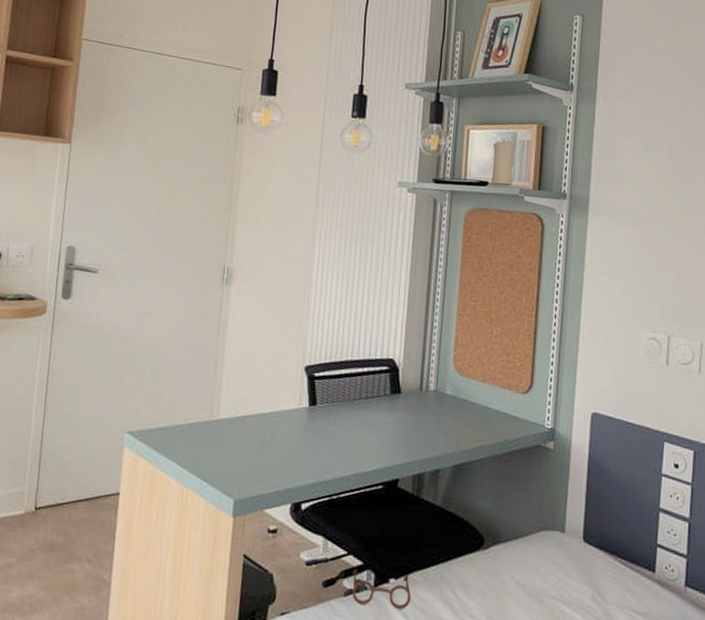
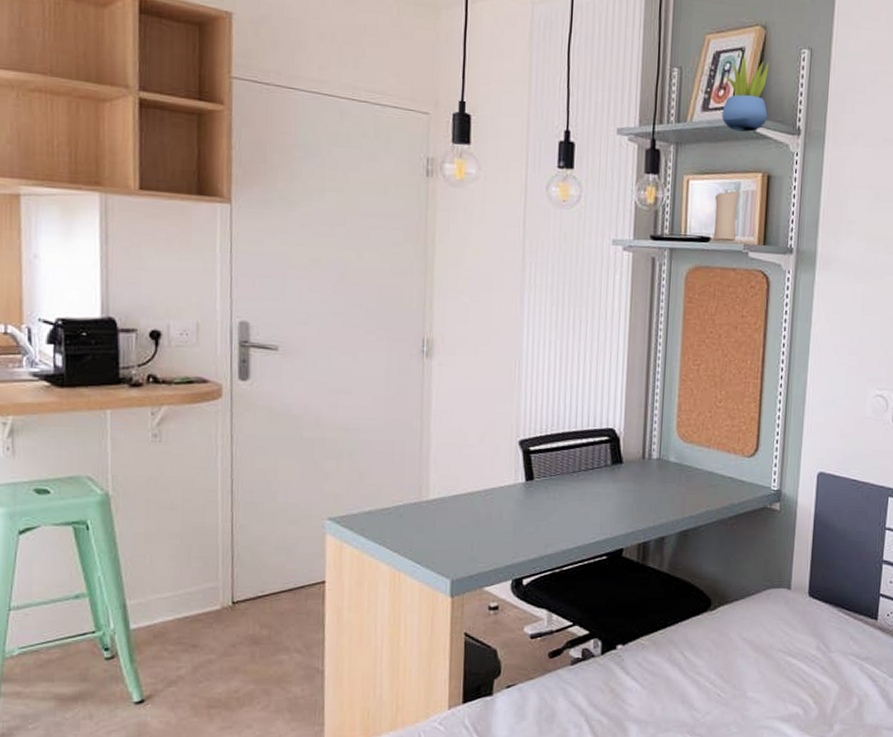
glasses: present [352,569,412,609] -> none [578,638,640,672]
succulent plant: none [500,19,545,88] -> present [721,53,770,132]

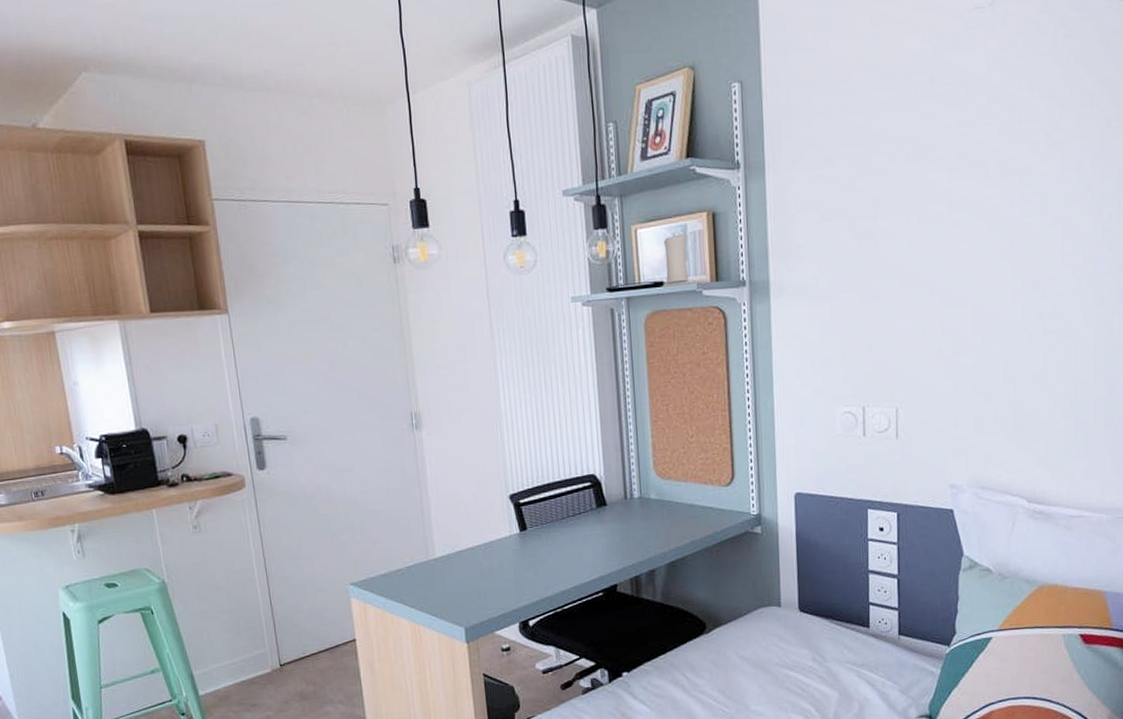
succulent plant: present [721,53,770,132] -> none [658,97,706,175]

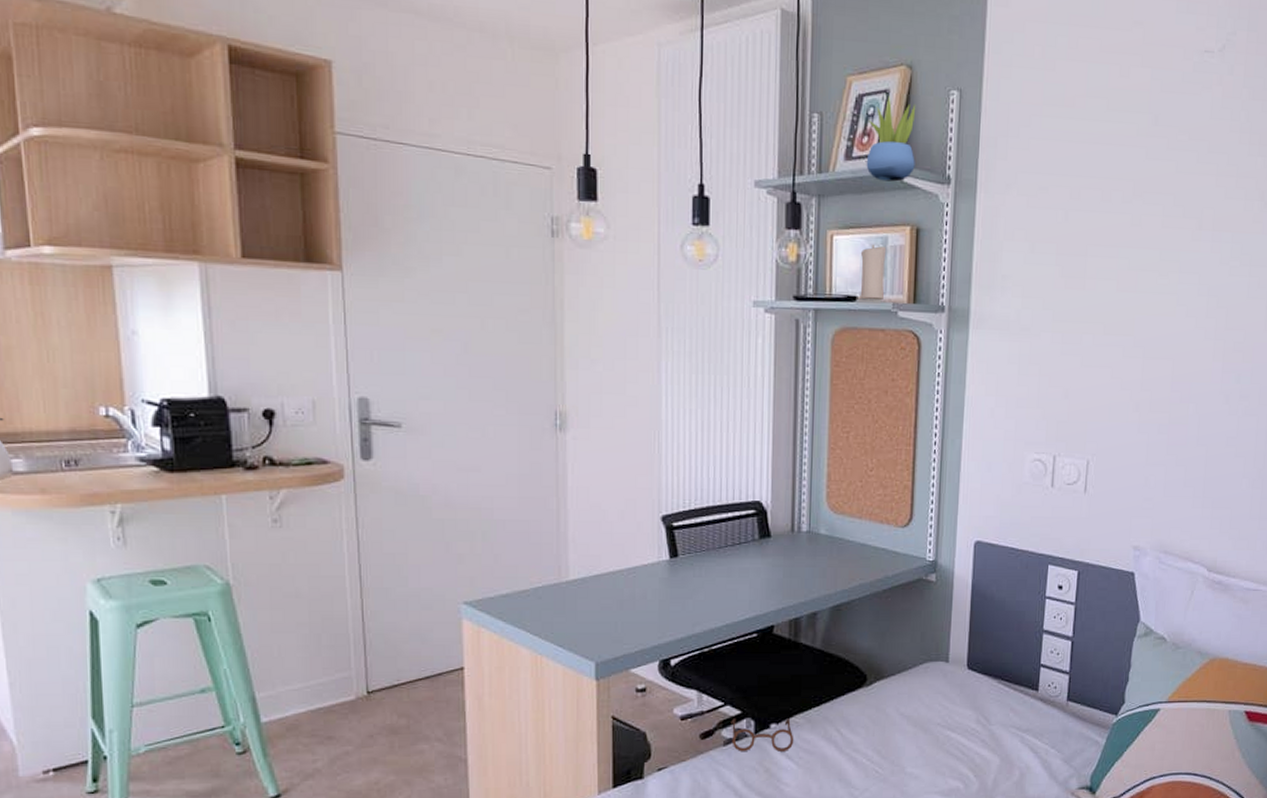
glasses: none [587,667,645,699] -> present [731,718,794,752]
succulent plant: none [658,97,706,175] -> present [866,96,916,182]

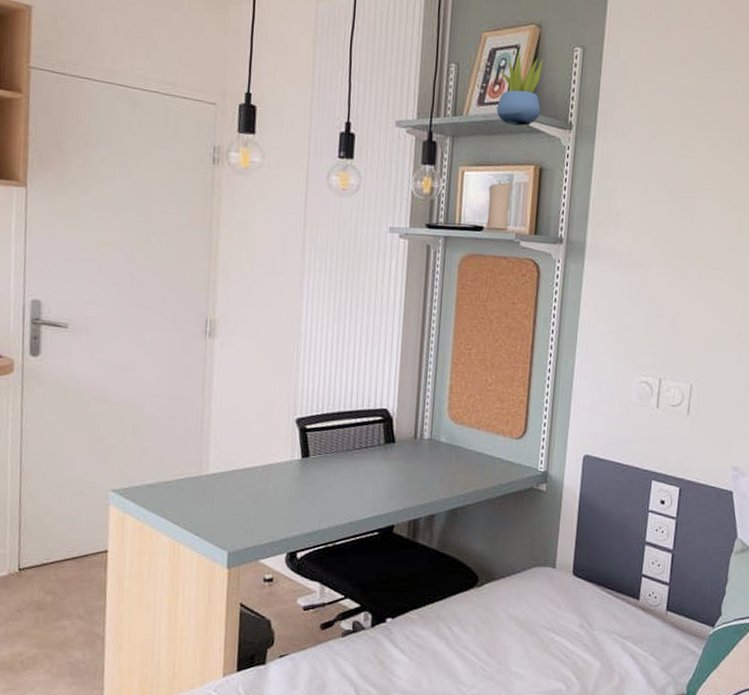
glasses: present [731,718,794,752] -> none [349,611,408,645]

